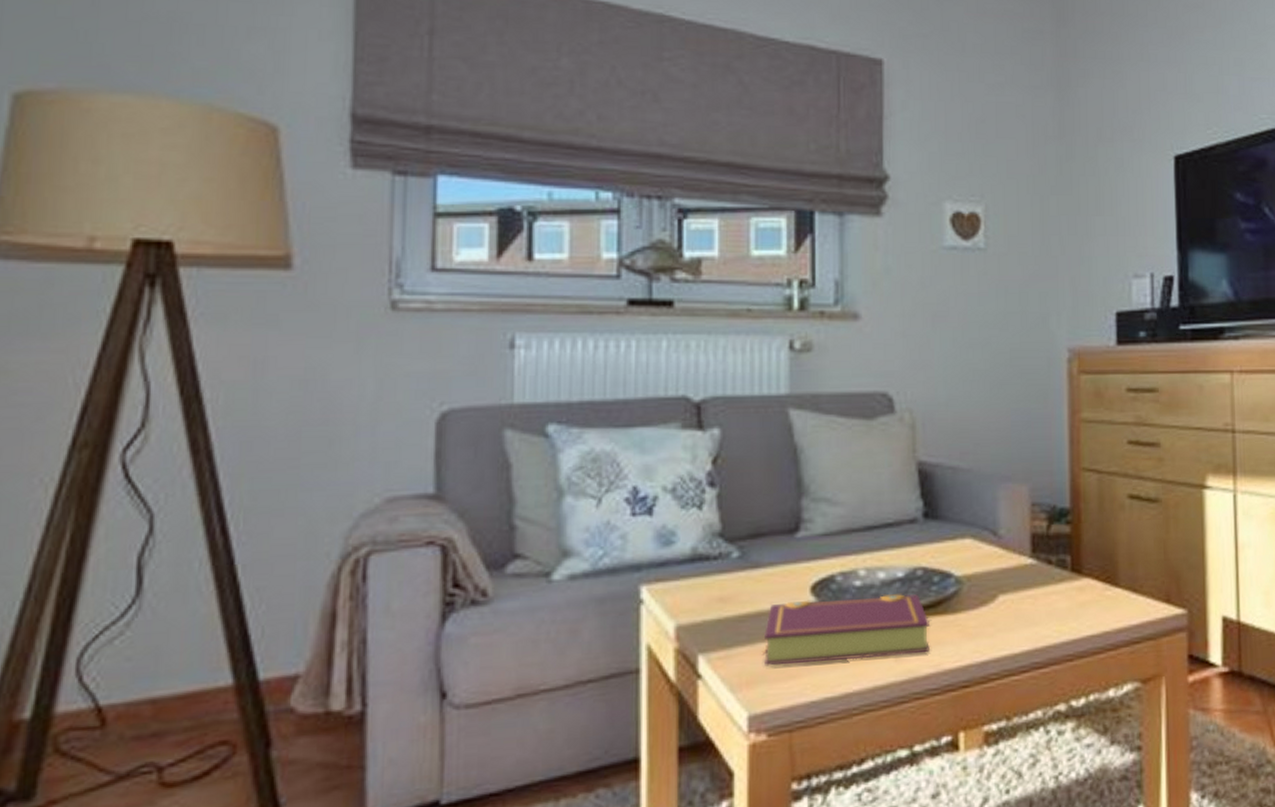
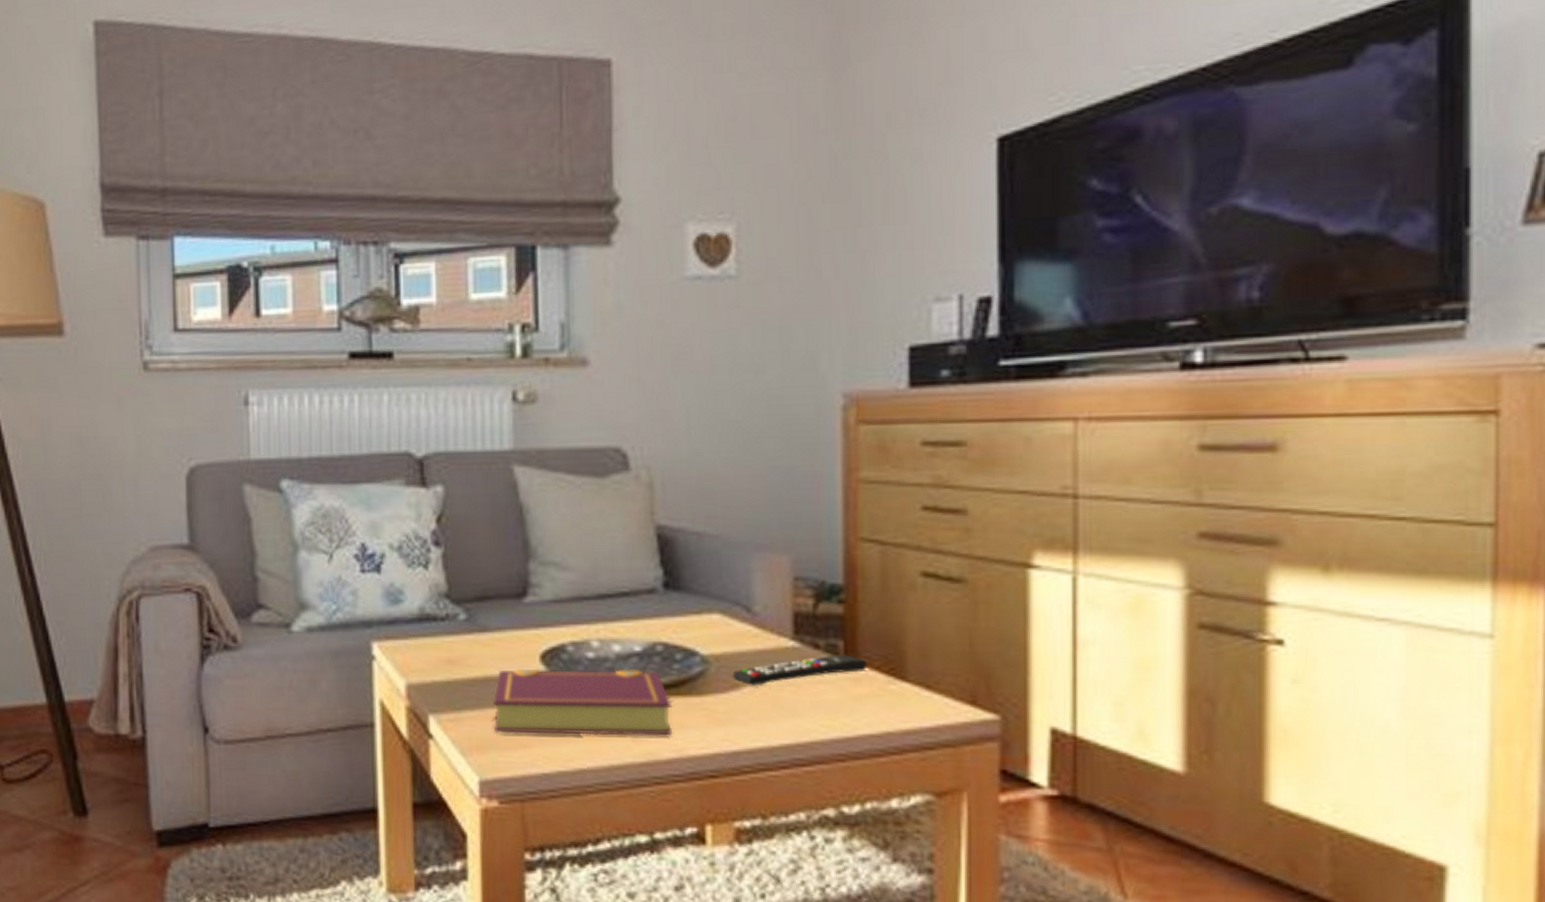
remote control: none [982,567,1089,602] -> present [733,654,867,687]

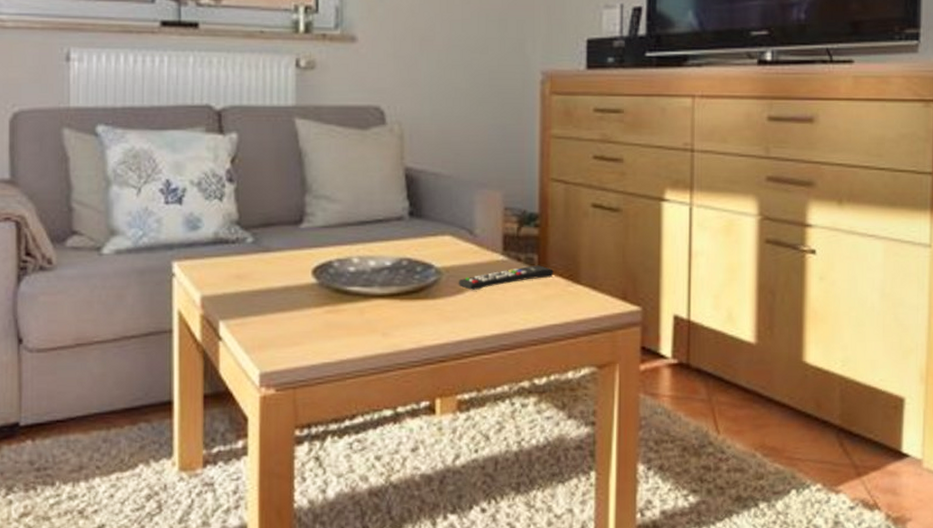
book: present [491,668,672,736] -> none [271,280,412,334]

